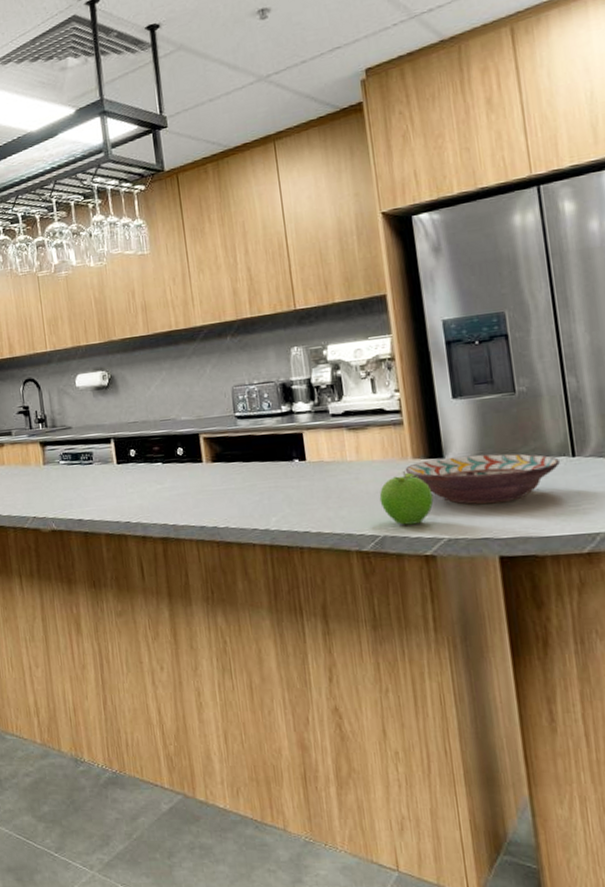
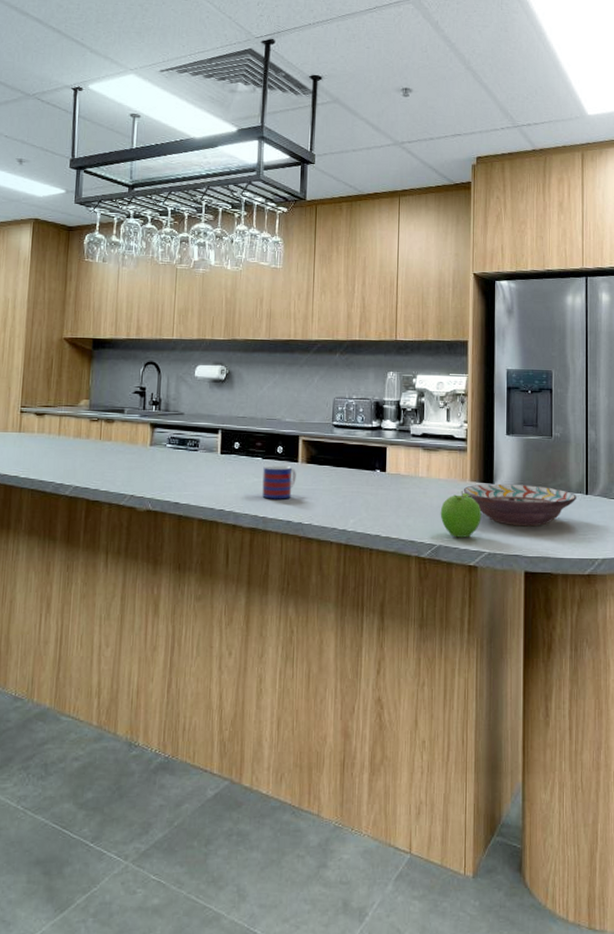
mug: none [165,467,204,506] -> present [262,465,296,499]

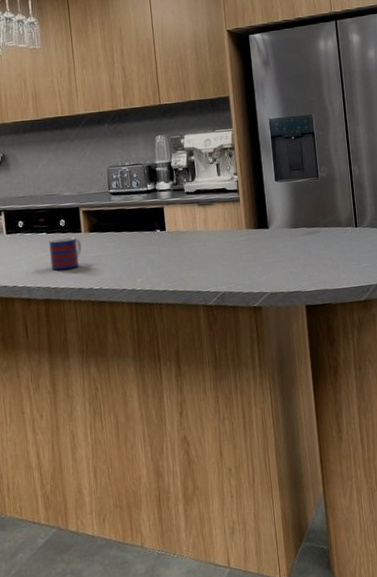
fruit: present [440,491,482,538] -> none [221,239,261,283]
decorative bowl: present [463,483,576,527] -> none [240,225,347,265]

